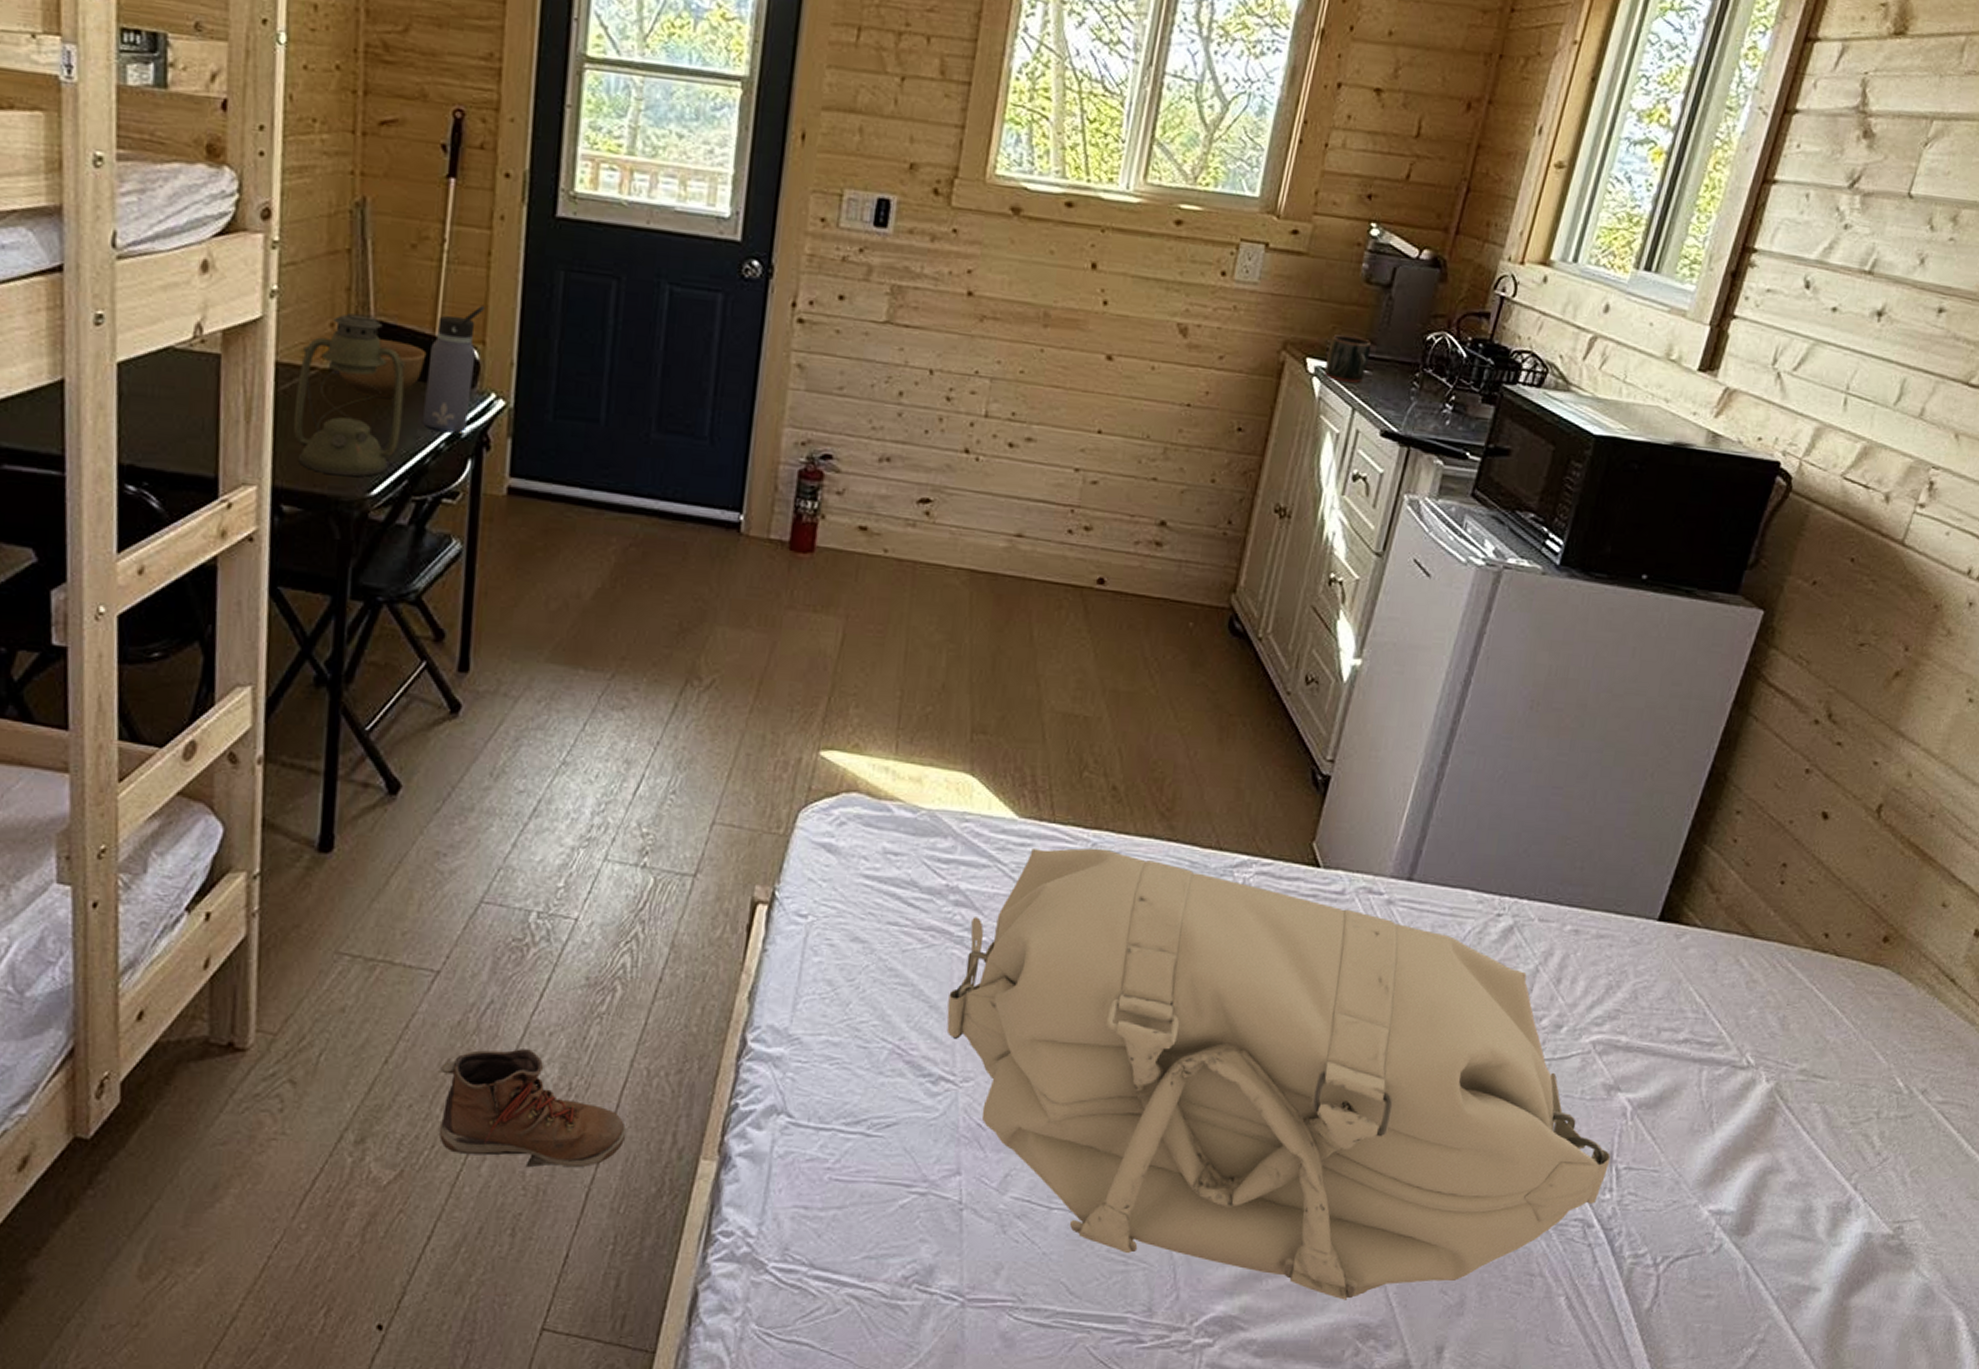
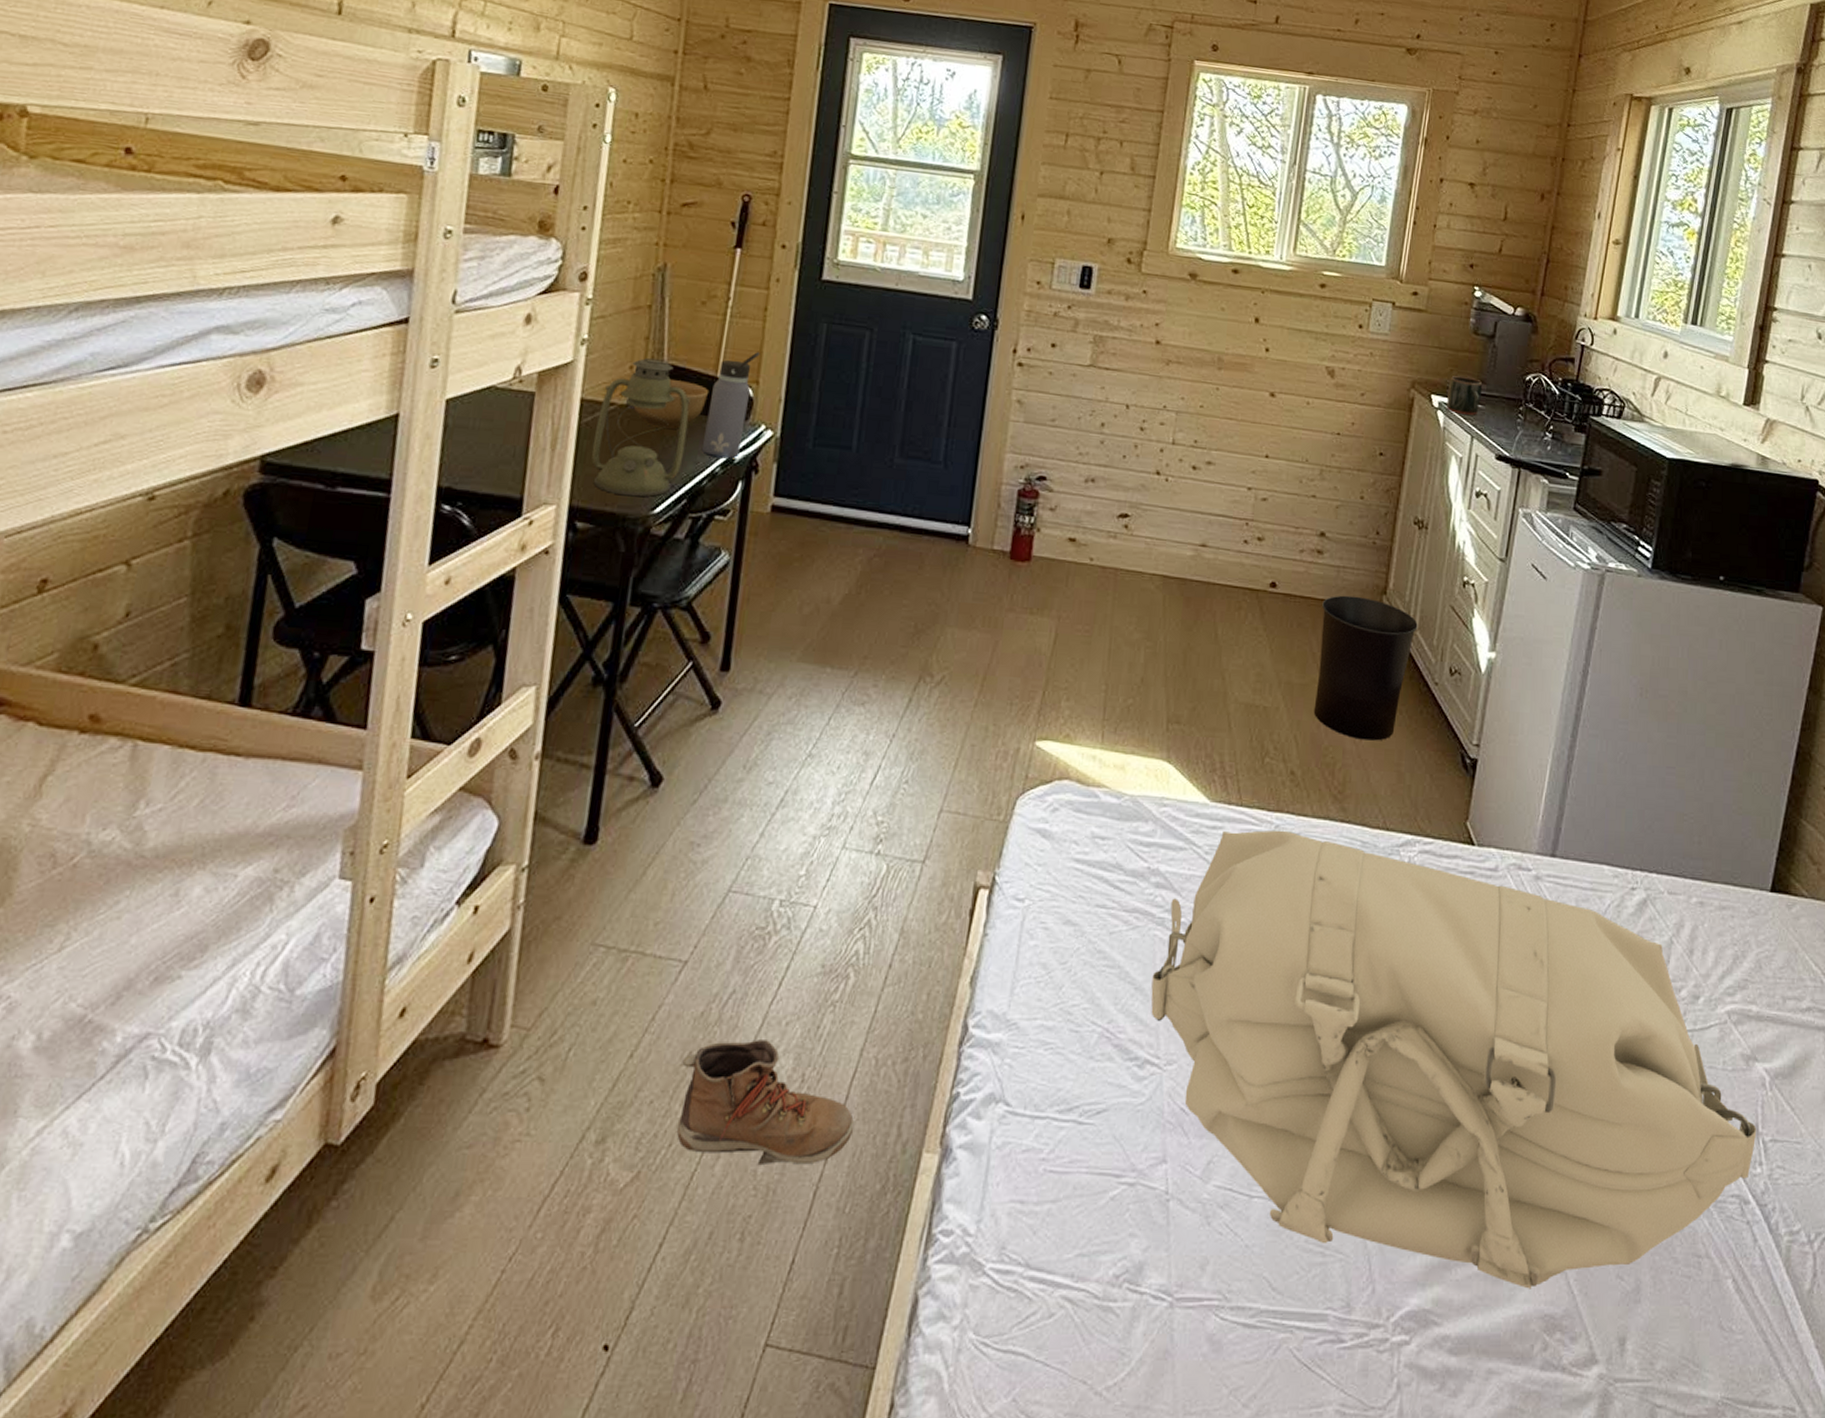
waste bin: none [1142,593,1271,755] -> present [1313,595,1418,741]

